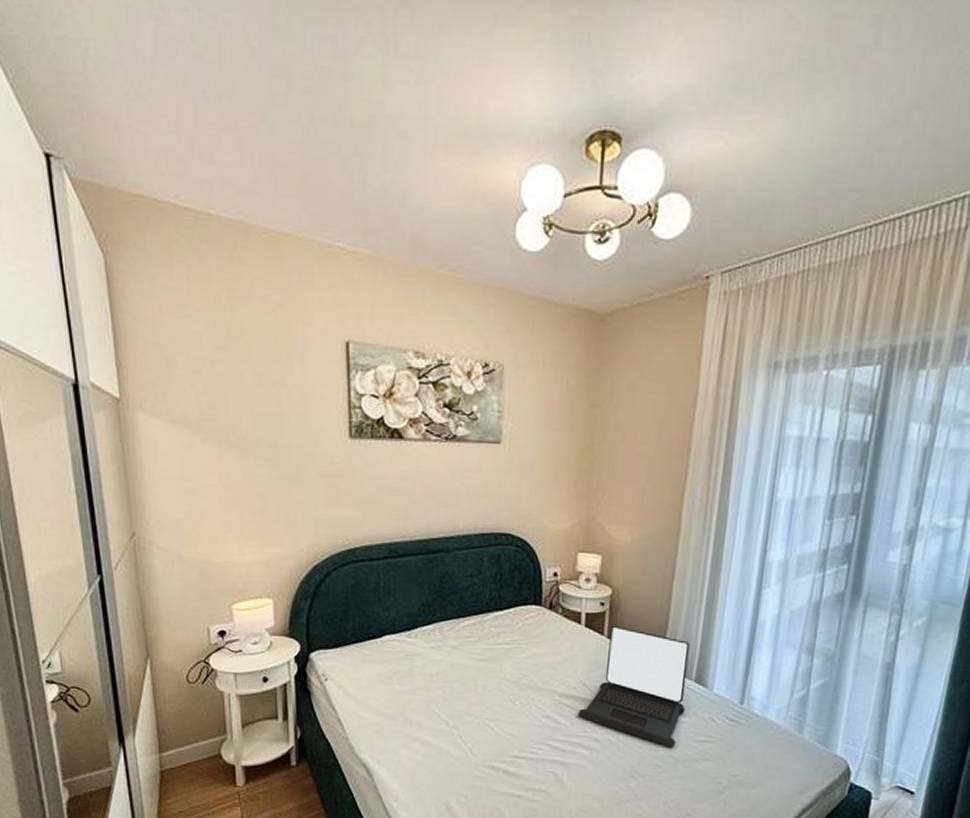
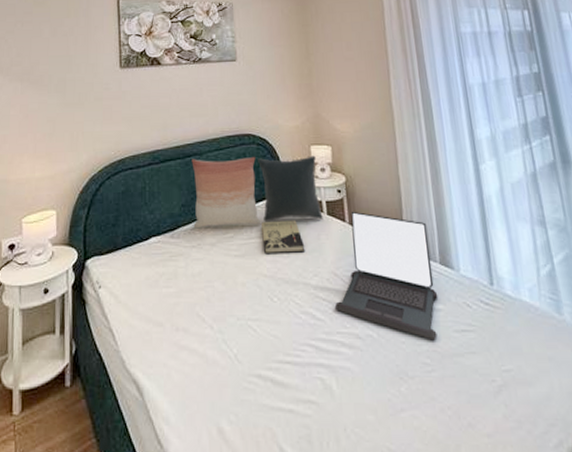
pillow: none [434,556,512,631] -> present [191,156,260,228]
book: none [510,628,556,662] -> present [261,220,306,255]
pillow: none [512,562,582,631] -> present [258,155,323,222]

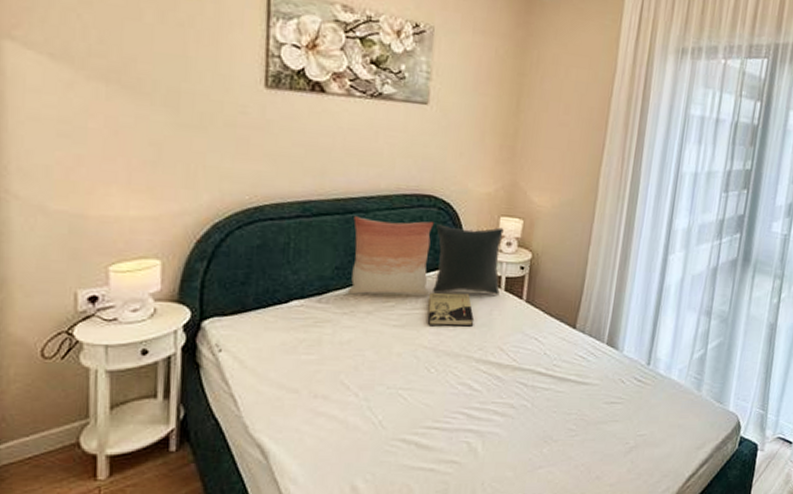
laptop: present [335,212,439,341] -> none [495,290,604,411]

